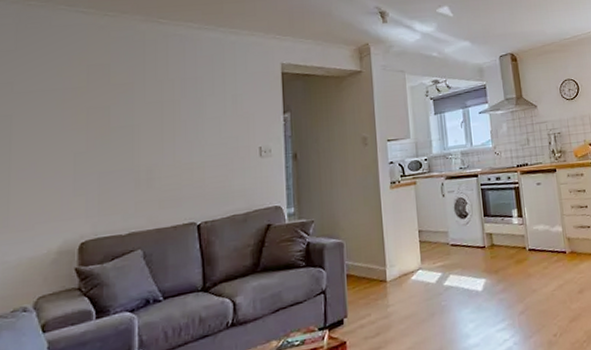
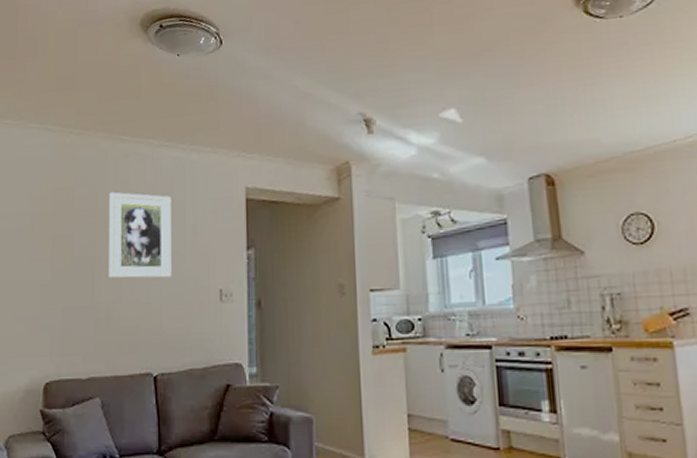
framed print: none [148,67,213,143] -> present [109,191,171,279]

